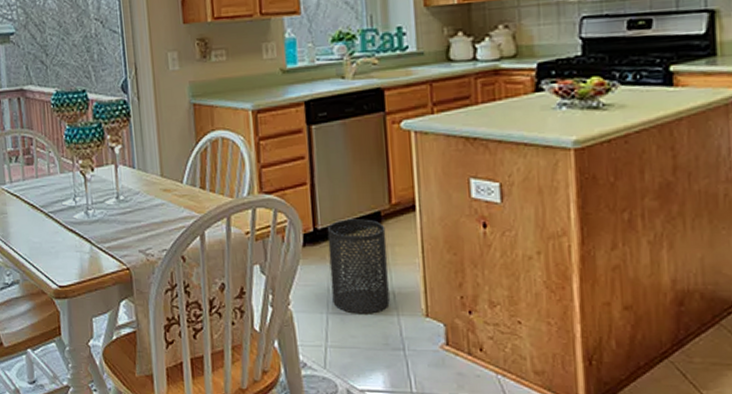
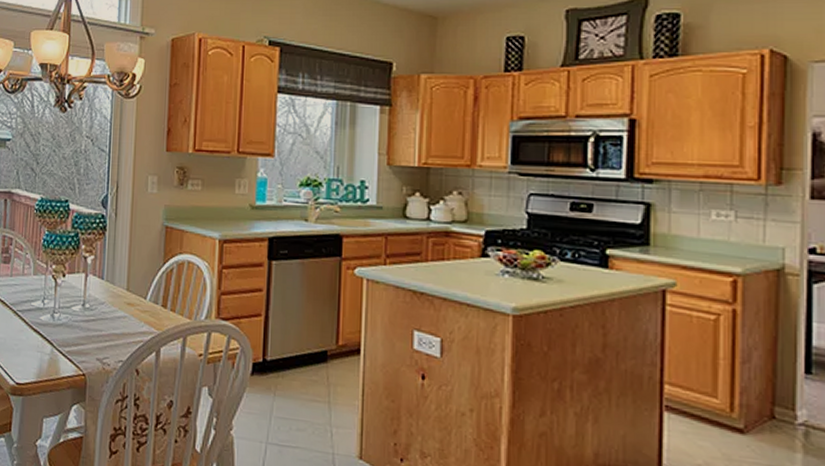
trash can: present [327,219,390,314] -> none [273,354,330,450]

